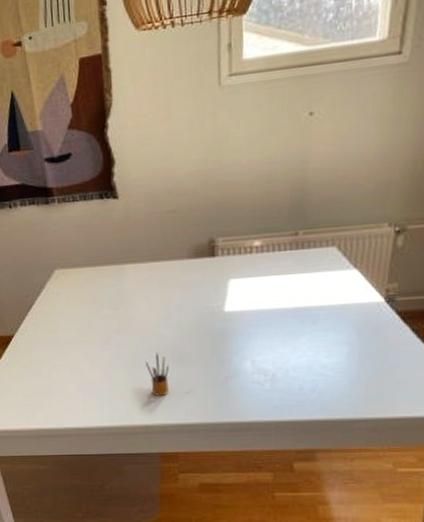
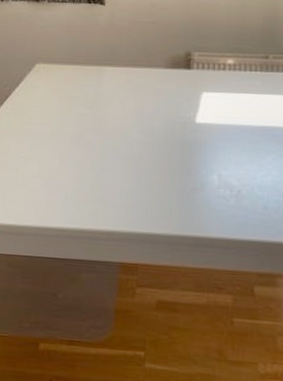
pencil box: present [144,352,170,396] -> none [113,155,138,201]

